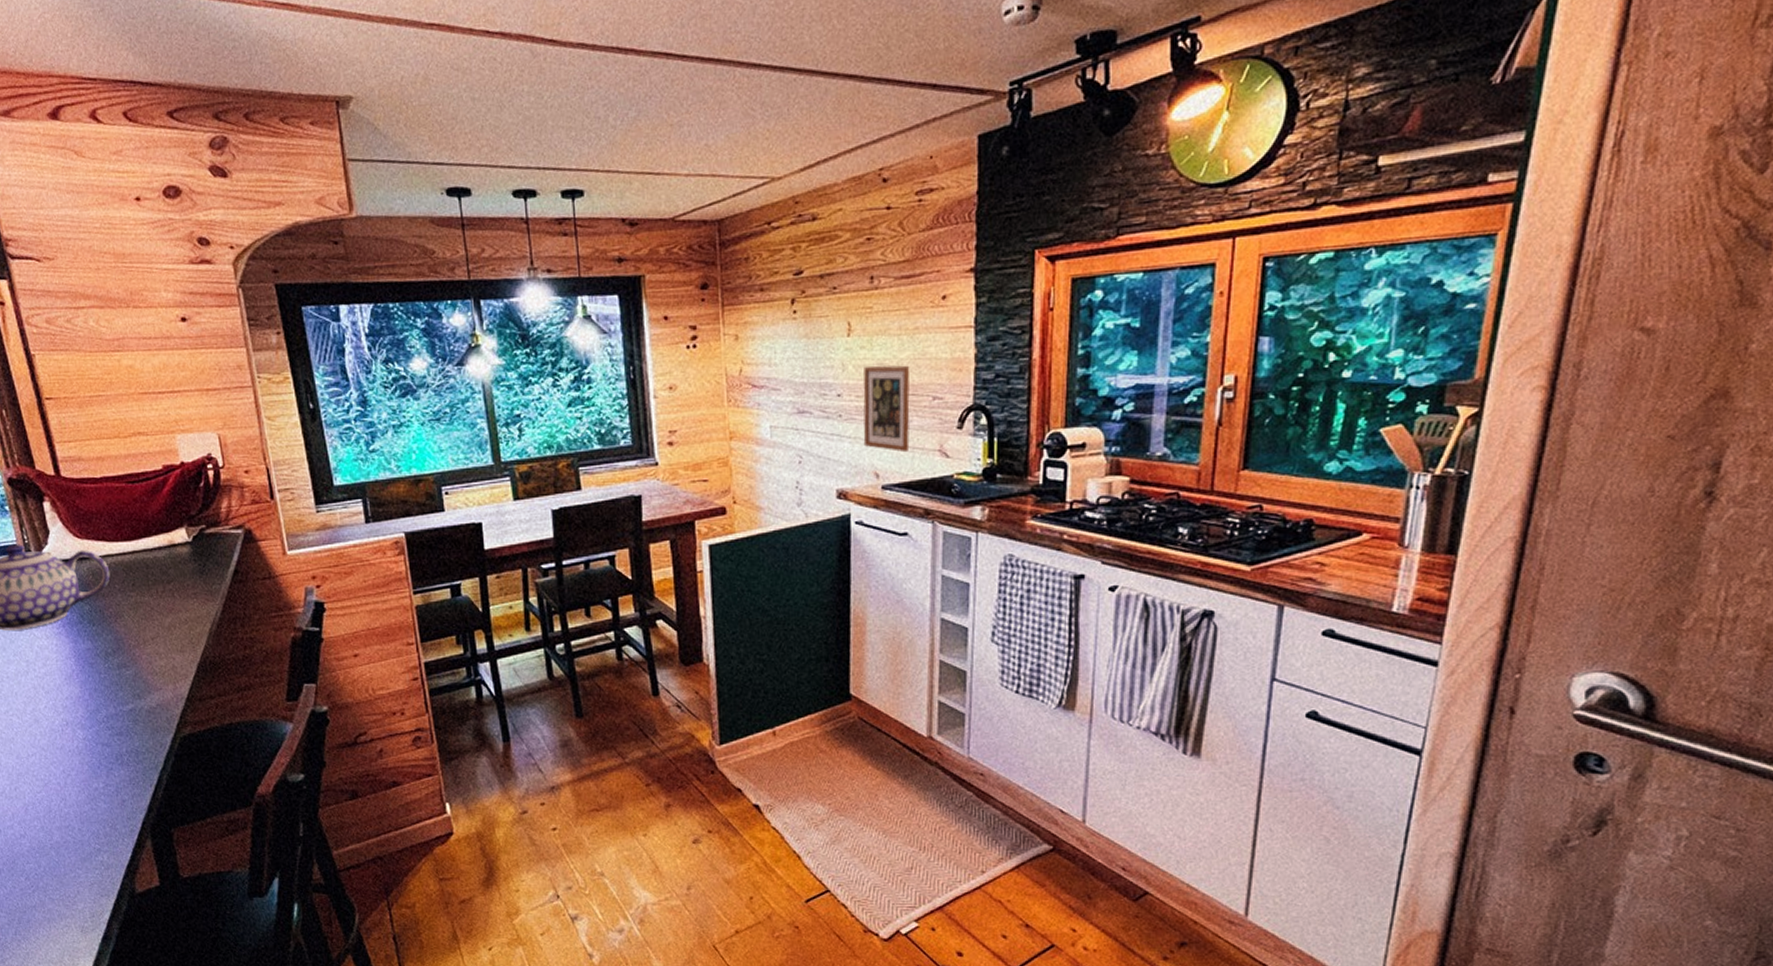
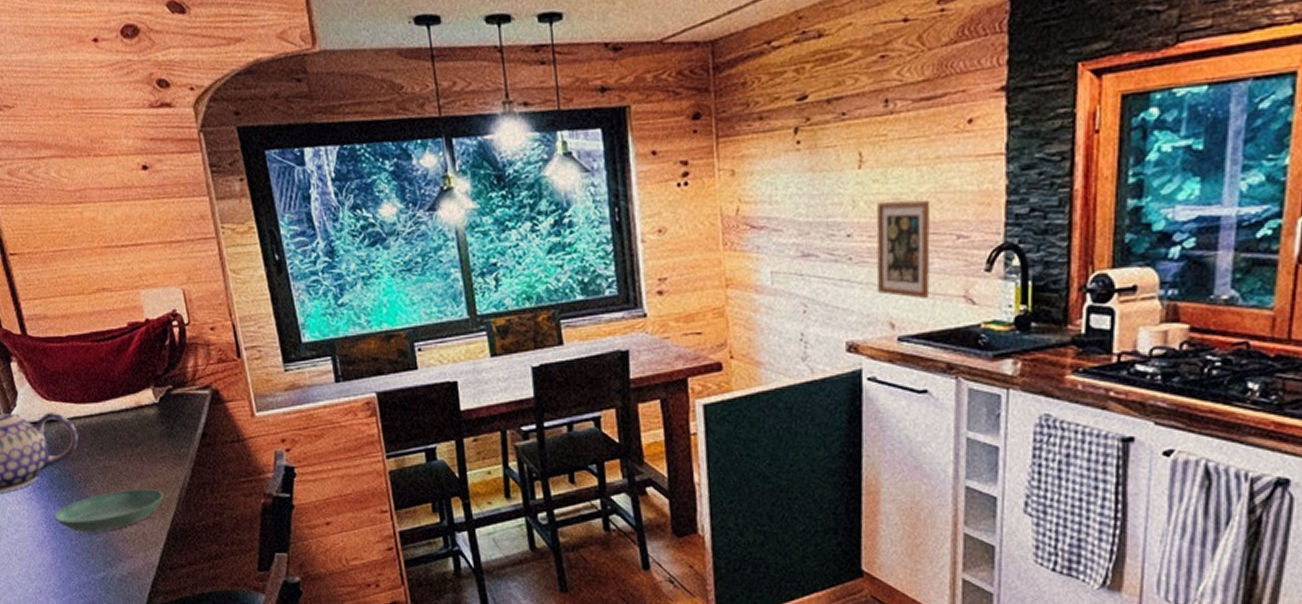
saucer: none [83,623,195,665] -> present [54,488,164,532]

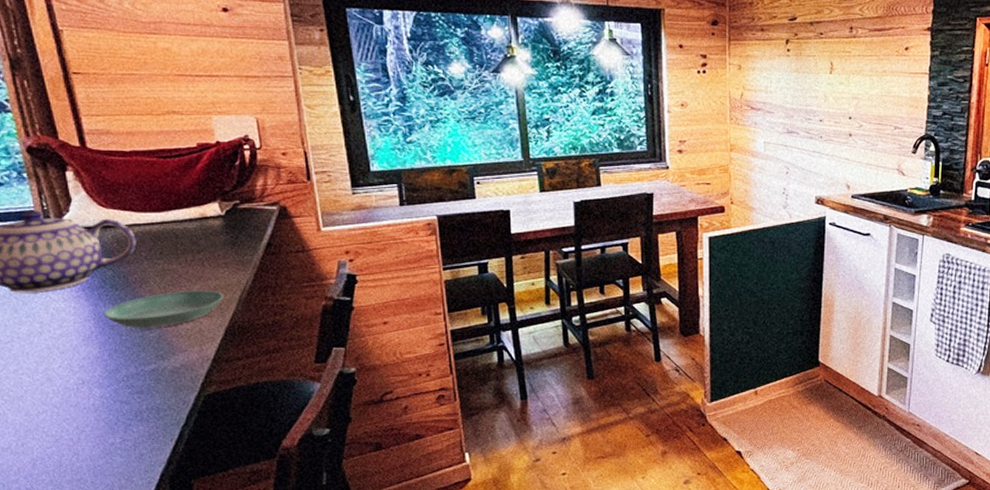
picture frame: present [876,199,931,300] -> none [838,98,878,170]

